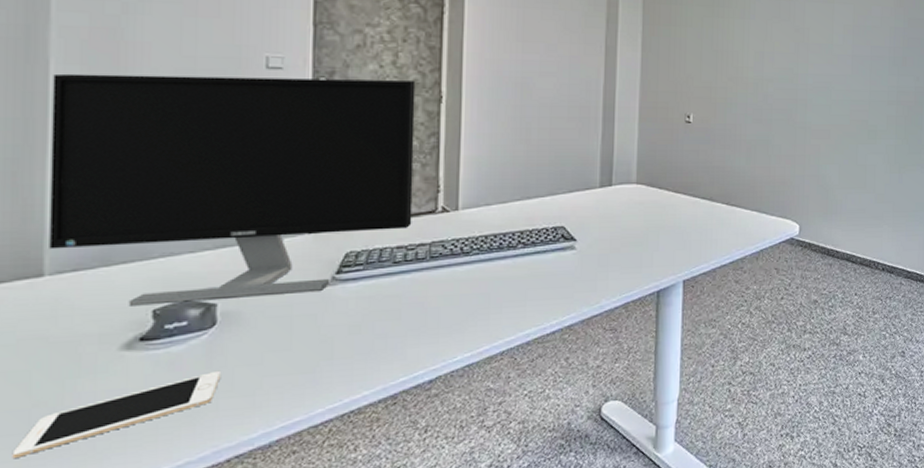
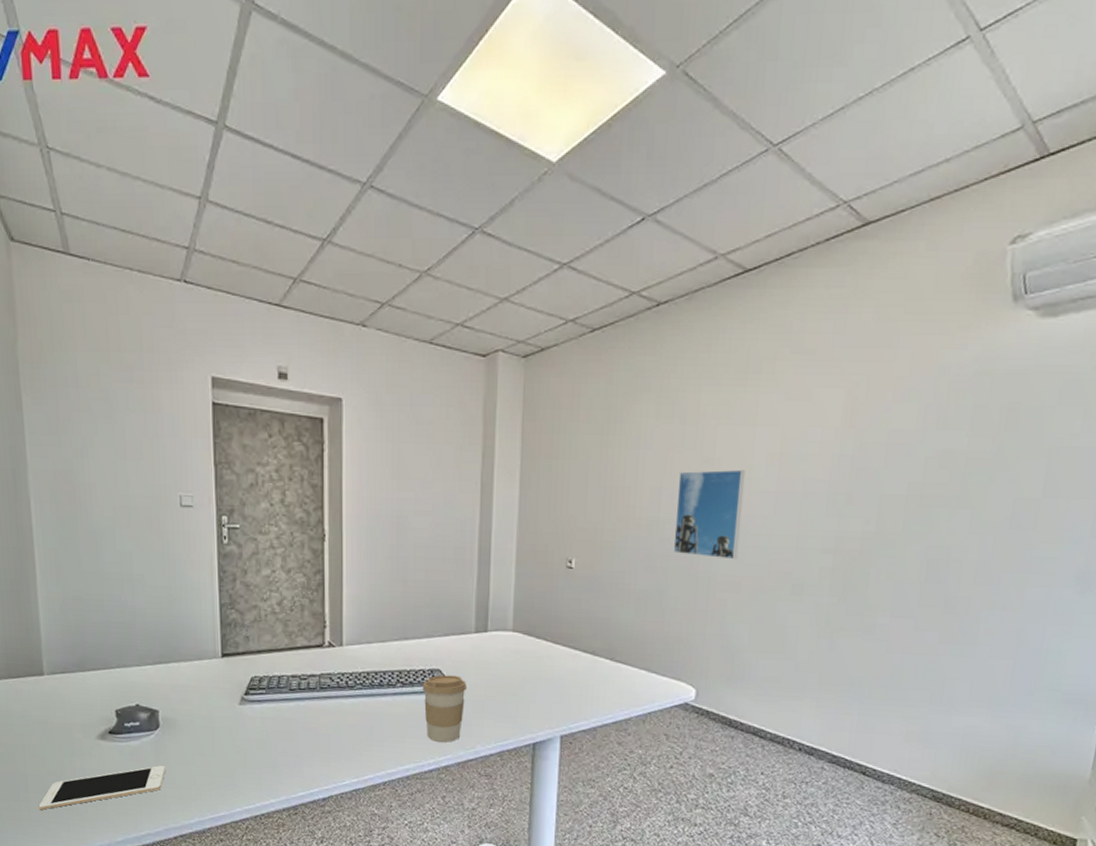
monitor: present [49,73,416,306] -> none [34,510,304,709]
coffee cup: none [544,231,591,301] -> present [422,675,467,743]
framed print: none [775,37,829,112] -> present [673,469,746,560]

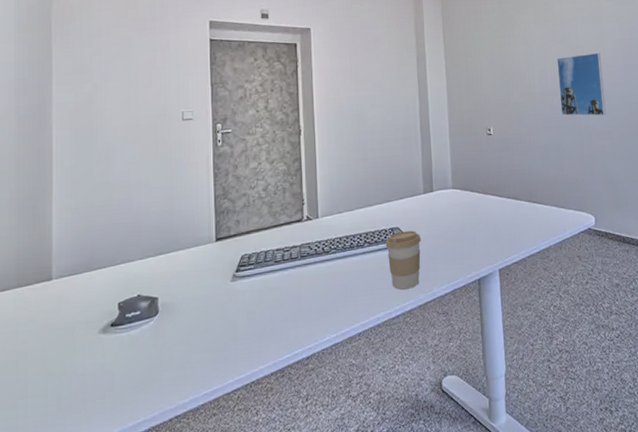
cell phone: present [38,765,166,811] -> none [36,349,164,415]

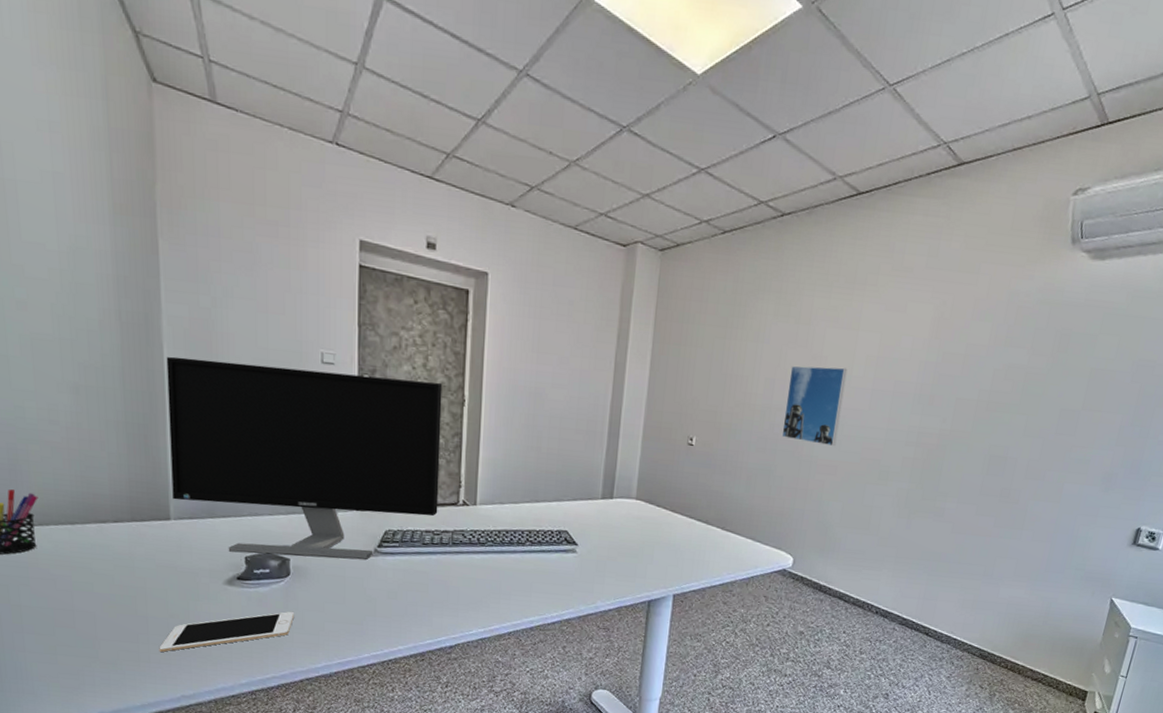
cell phone: none [36,349,164,415] -> present [159,611,295,653]
monitor: none [55,120,286,301] -> present [166,356,443,560]
coffee cup: present [385,230,421,290] -> none [549,536,591,598]

